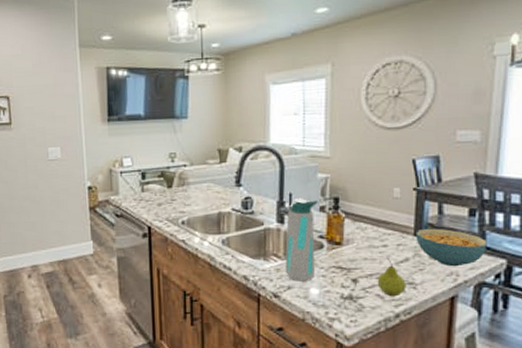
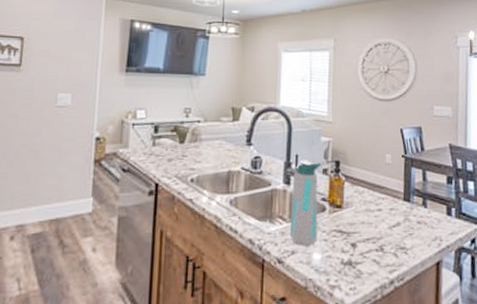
fruit: present [377,257,406,297] -> none [373,221,399,262]
cereal bowl: present [415,228,487,267] -> none [405,193,463,232]

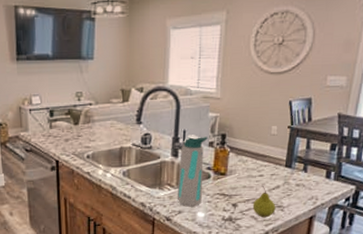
fruit: none [373,221,399,262] -> present [252,185,276,218]

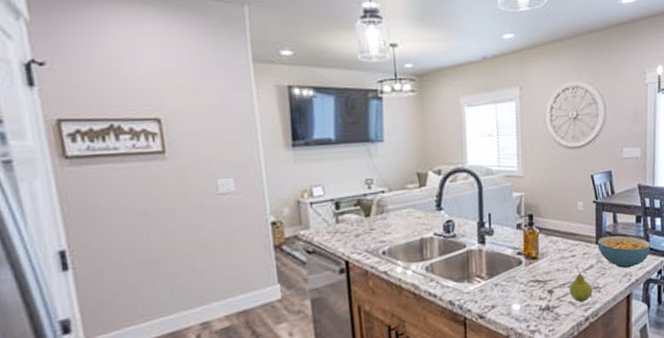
water bottle: present [177,135,208,207] -> none [487,217,516,300]
cereal bowl: none [286,160,342,192] -> present [597,235,651,269]

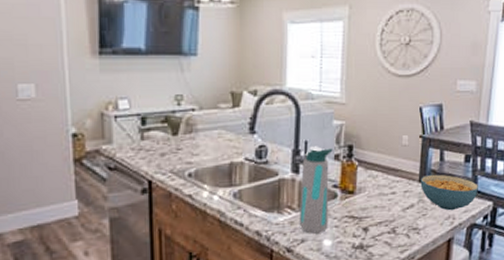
water bottle: none [487,217,516,300] -> present [299,146,333,234]
fruit: present [569,266,593,303] -> none [385,204,411,244]

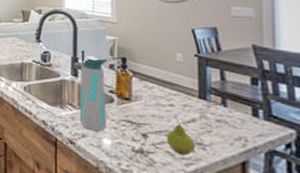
fruit: none [385,204,411,244] -> present [166,116,196,156]
cereal bowl: present [420,174,478,211] -> none [200,92,274,132]

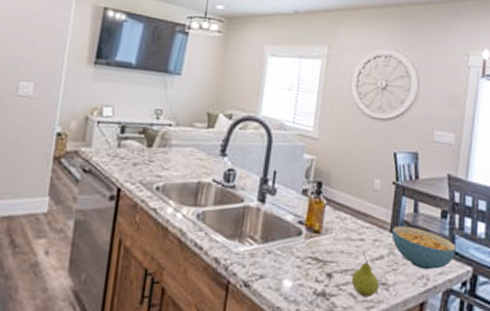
water bottle: present [79,56,108,132] -> none [259,177,302,271]
cereal bowl: none [200,92,274,132] -> present [391,225,456,270]

